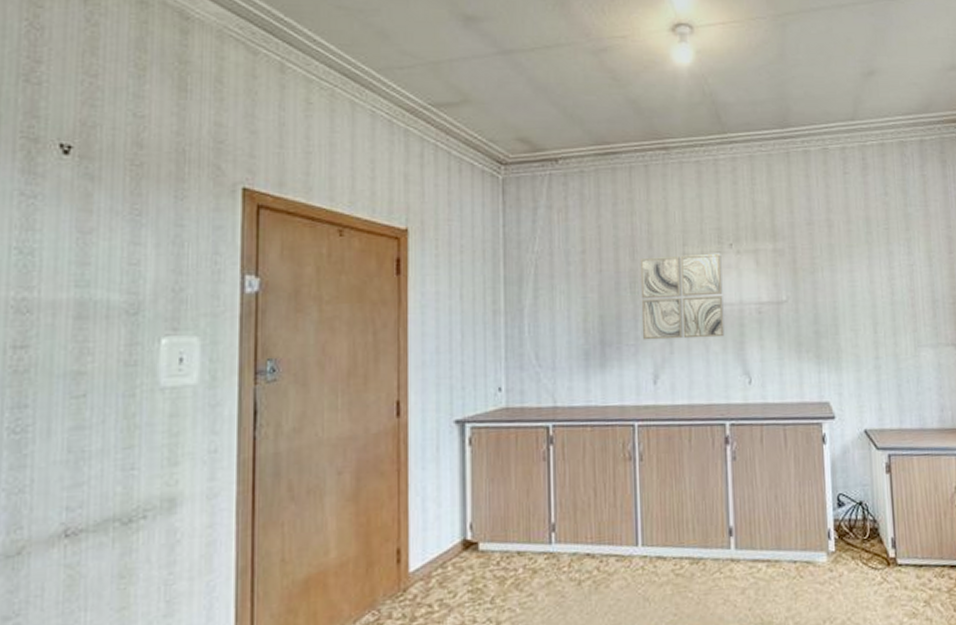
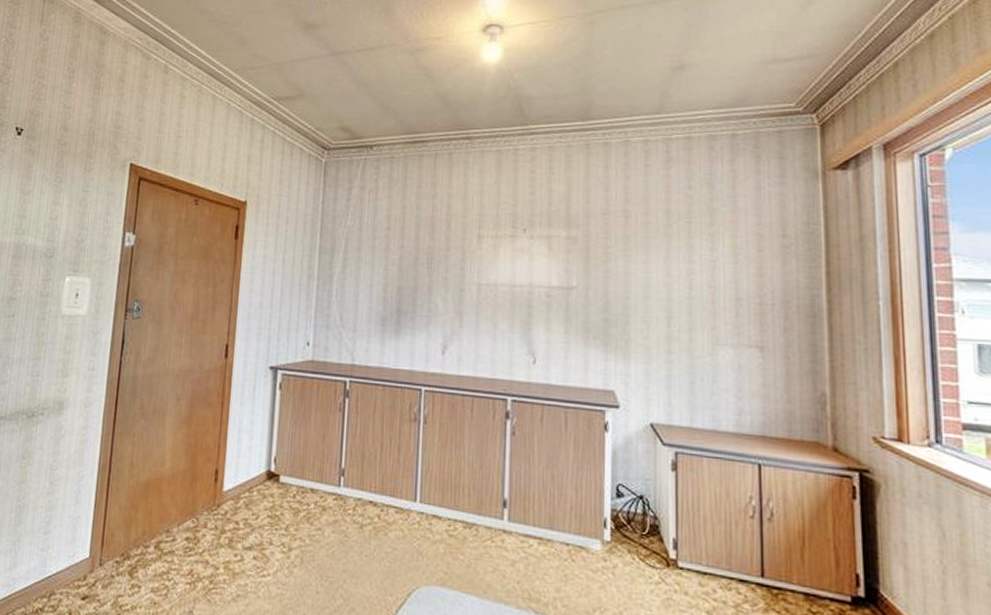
wall art: present [639,253,725,340] -> none [434,236,515,317]

